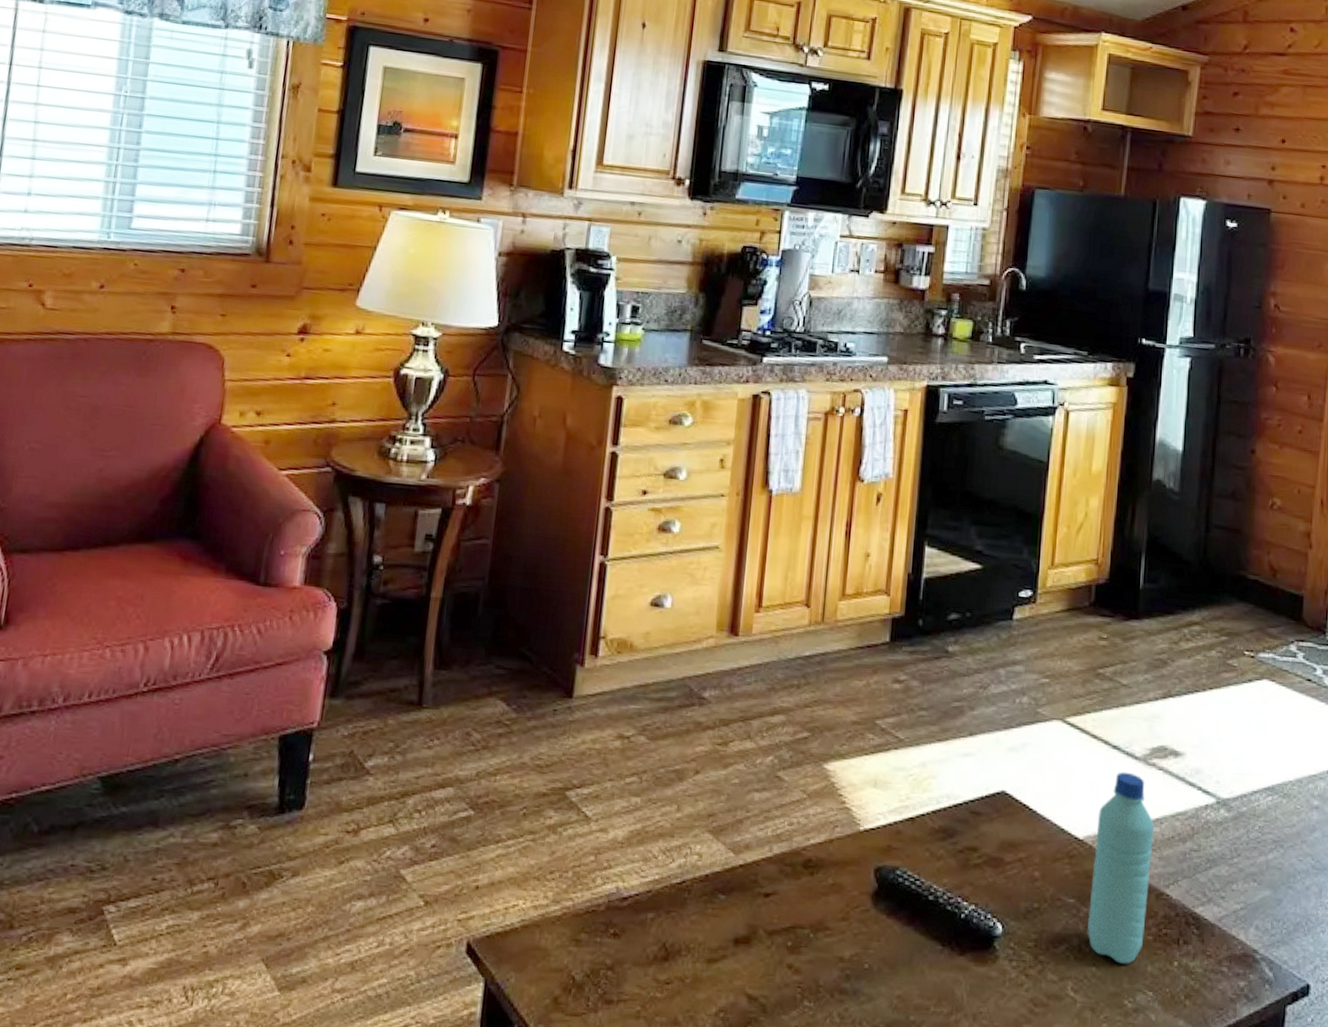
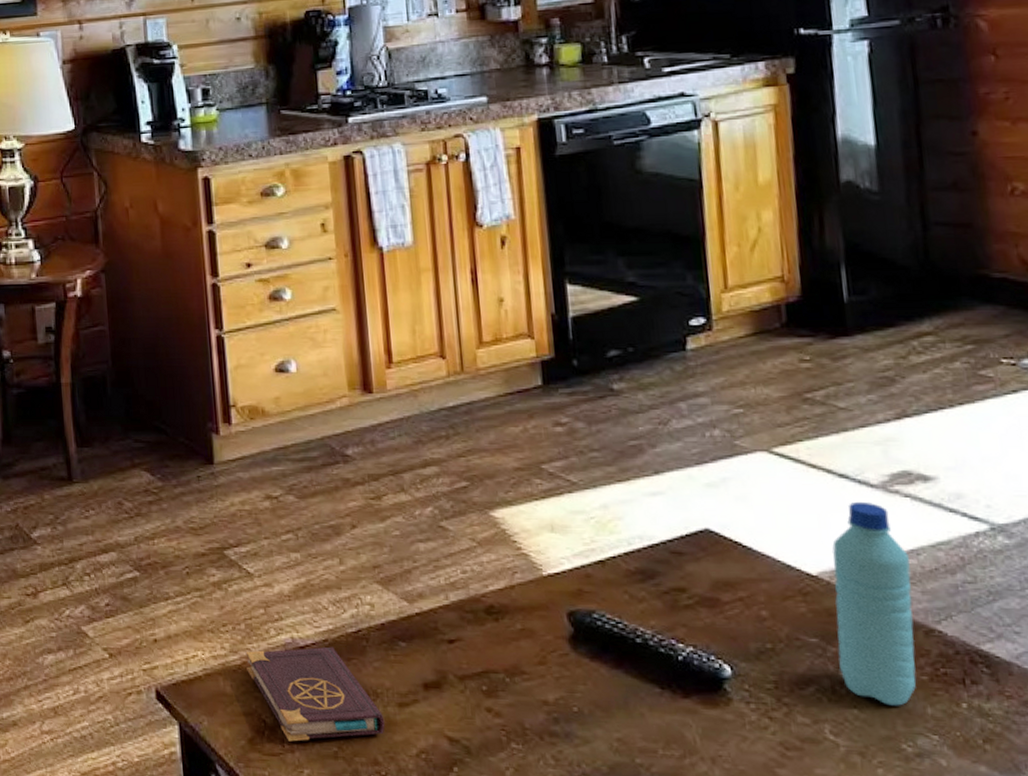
book: none [566,898,692,1001] -> present [245,646,385,742]

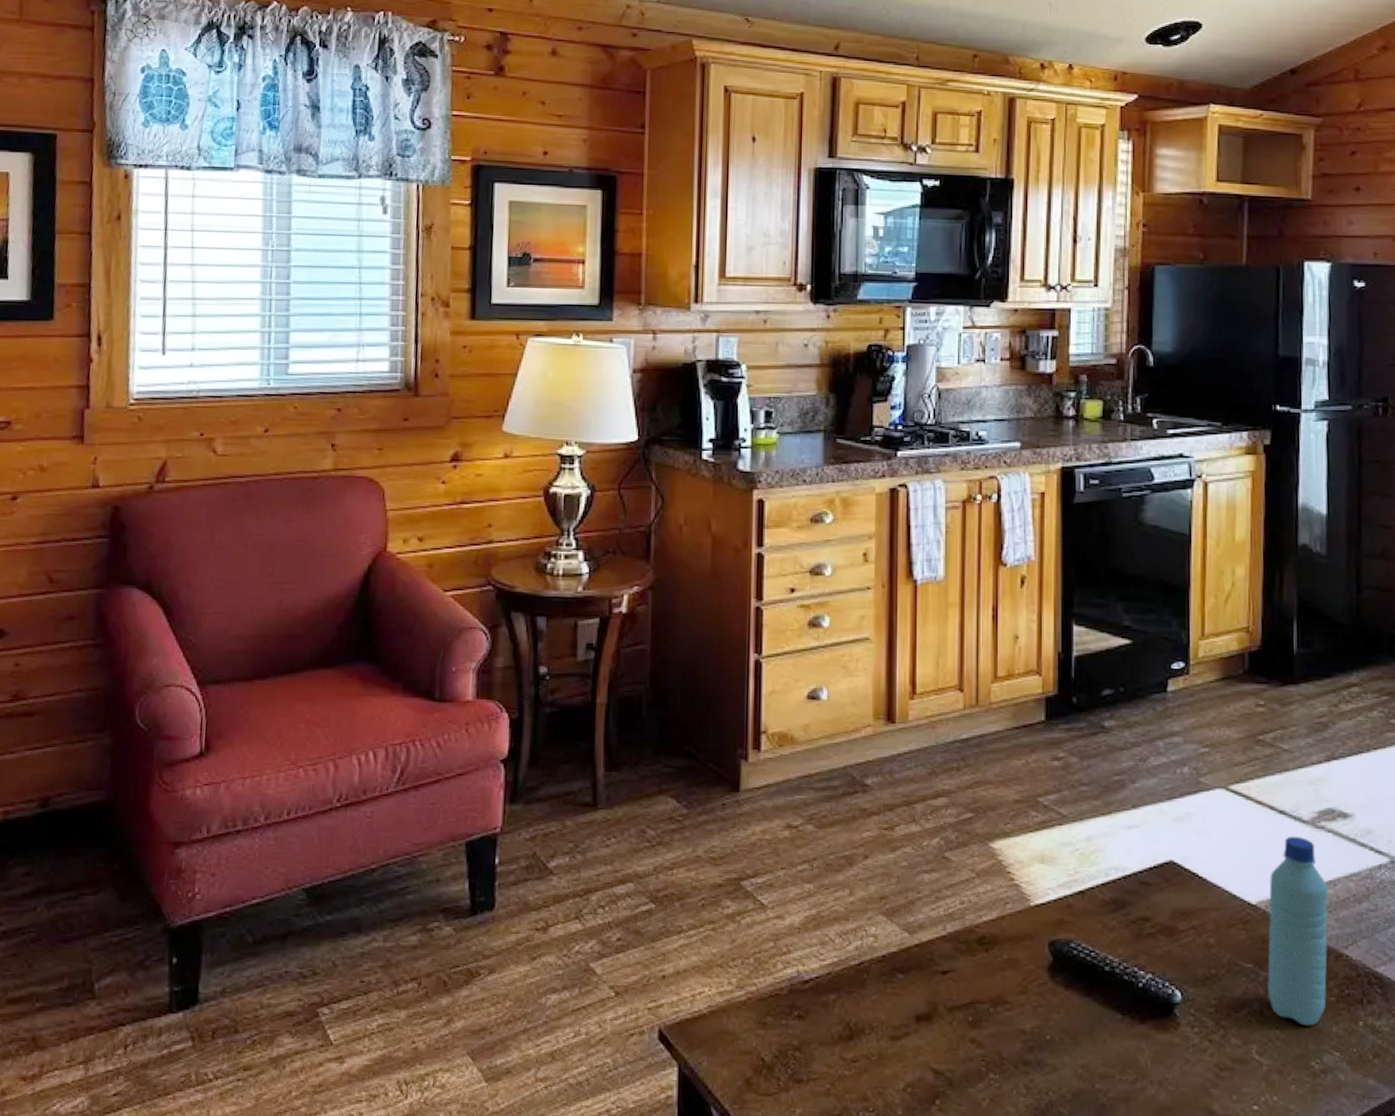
book: present [245,646,385,742] -> none [751,980,877,1080]

